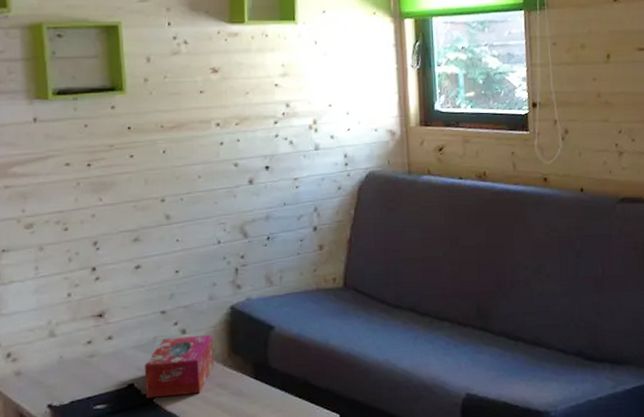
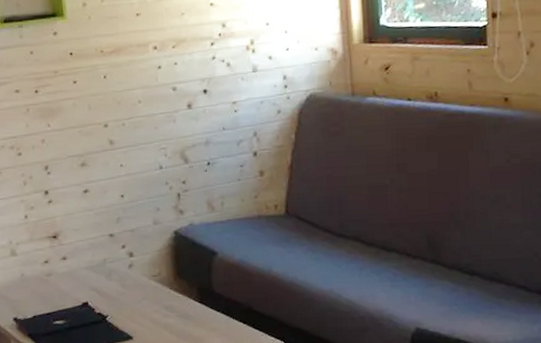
tissue box: present [144,334,214,399] -> none [96,258,161,317]

